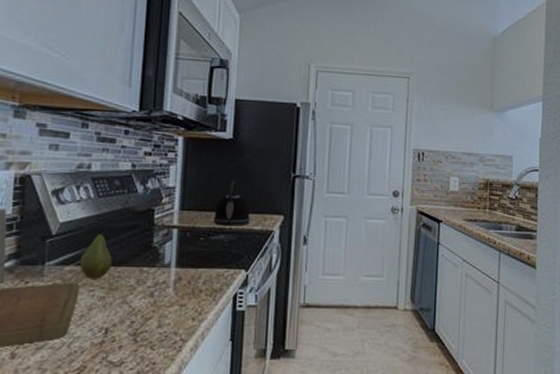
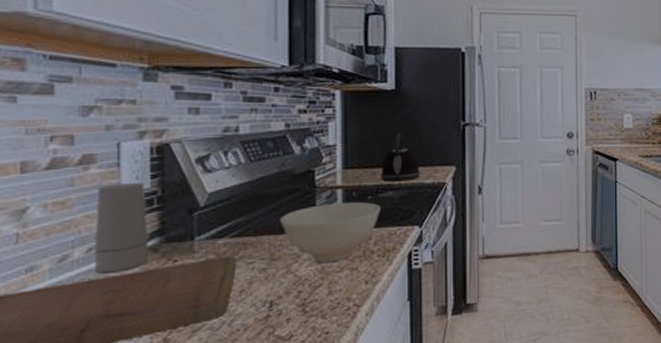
fruit: present [79,229,112,279] -> none [235,195,271,251]
bowl: none [120,241,211,298] -> present [279,201,380,264]

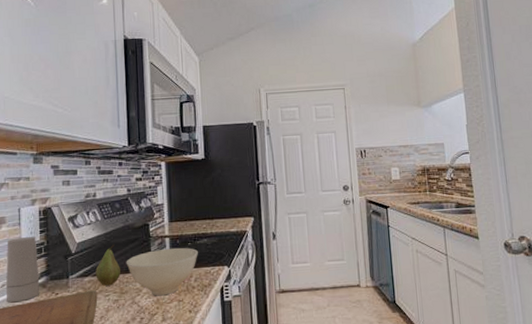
fruit: none [235,195,271,251] -> present [95,244,121,286]
kettle: present [380,133,420,182] -> none [196,193,227,231]

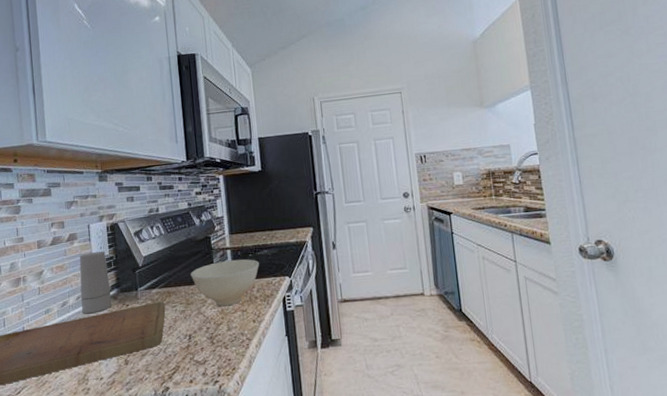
fruit: present [95,244,121,286] -> none [162,257,186,298]

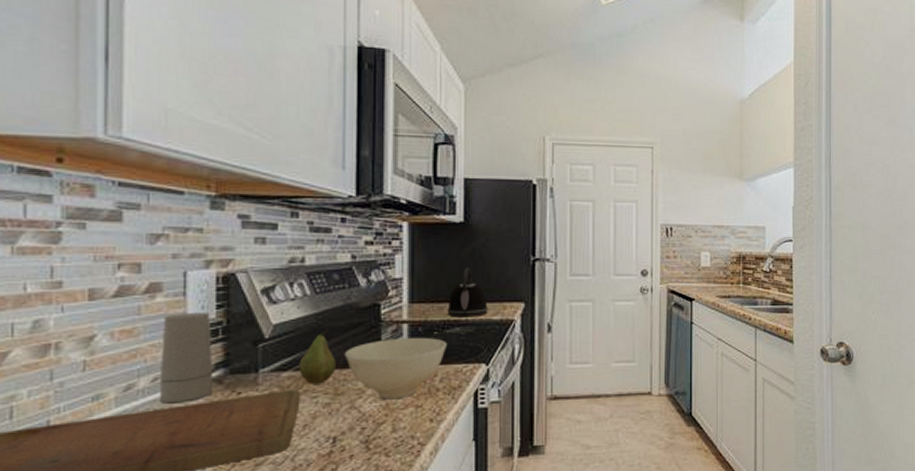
fruit: none [162,257,186,298] -> present [299,328,336,384]
kettle: none [256,204,286,243] -> present [447,268,488,318]

